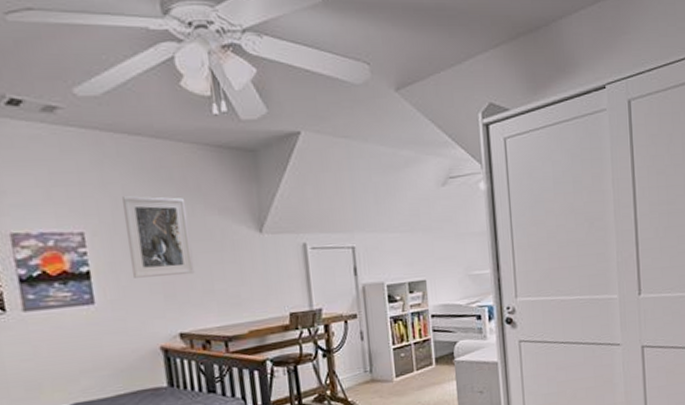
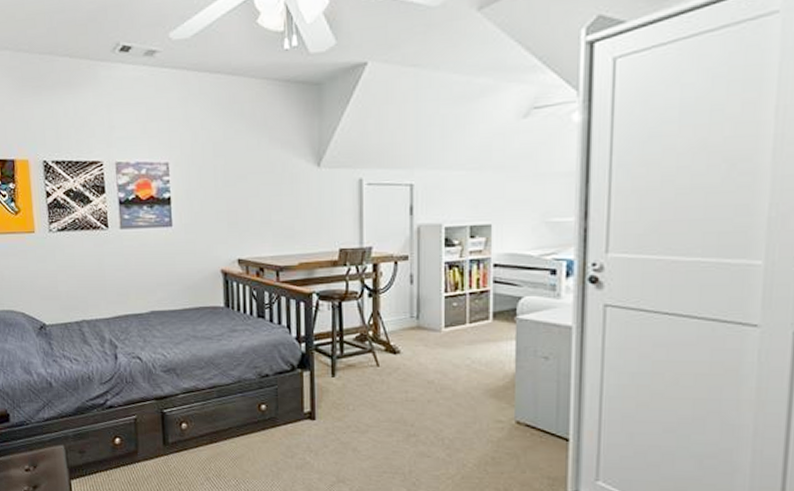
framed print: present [121,196,195,278] -> none [199,130,255,206]

